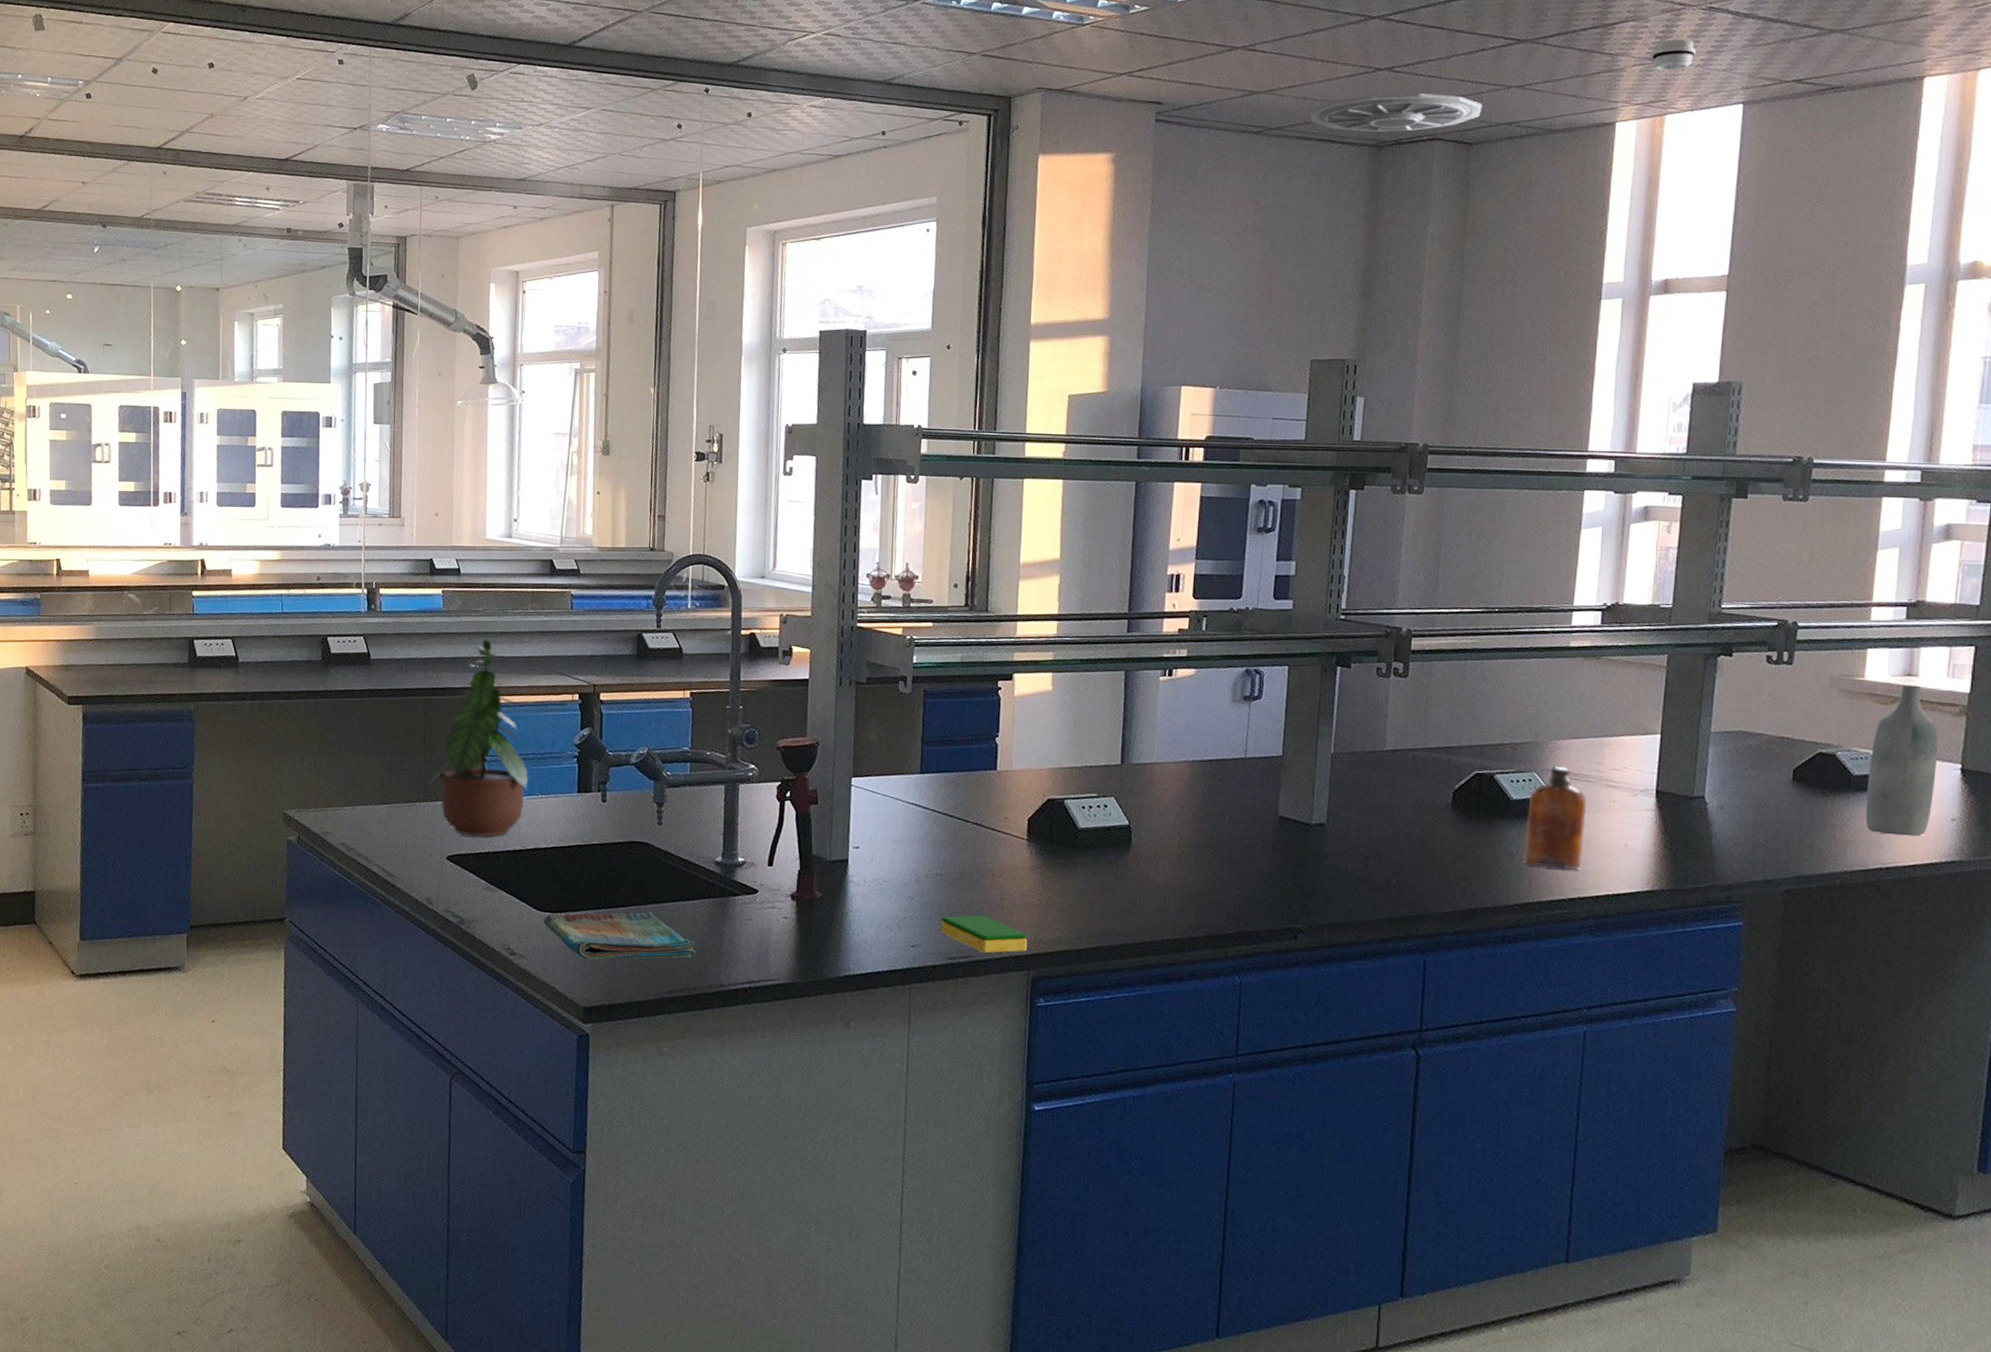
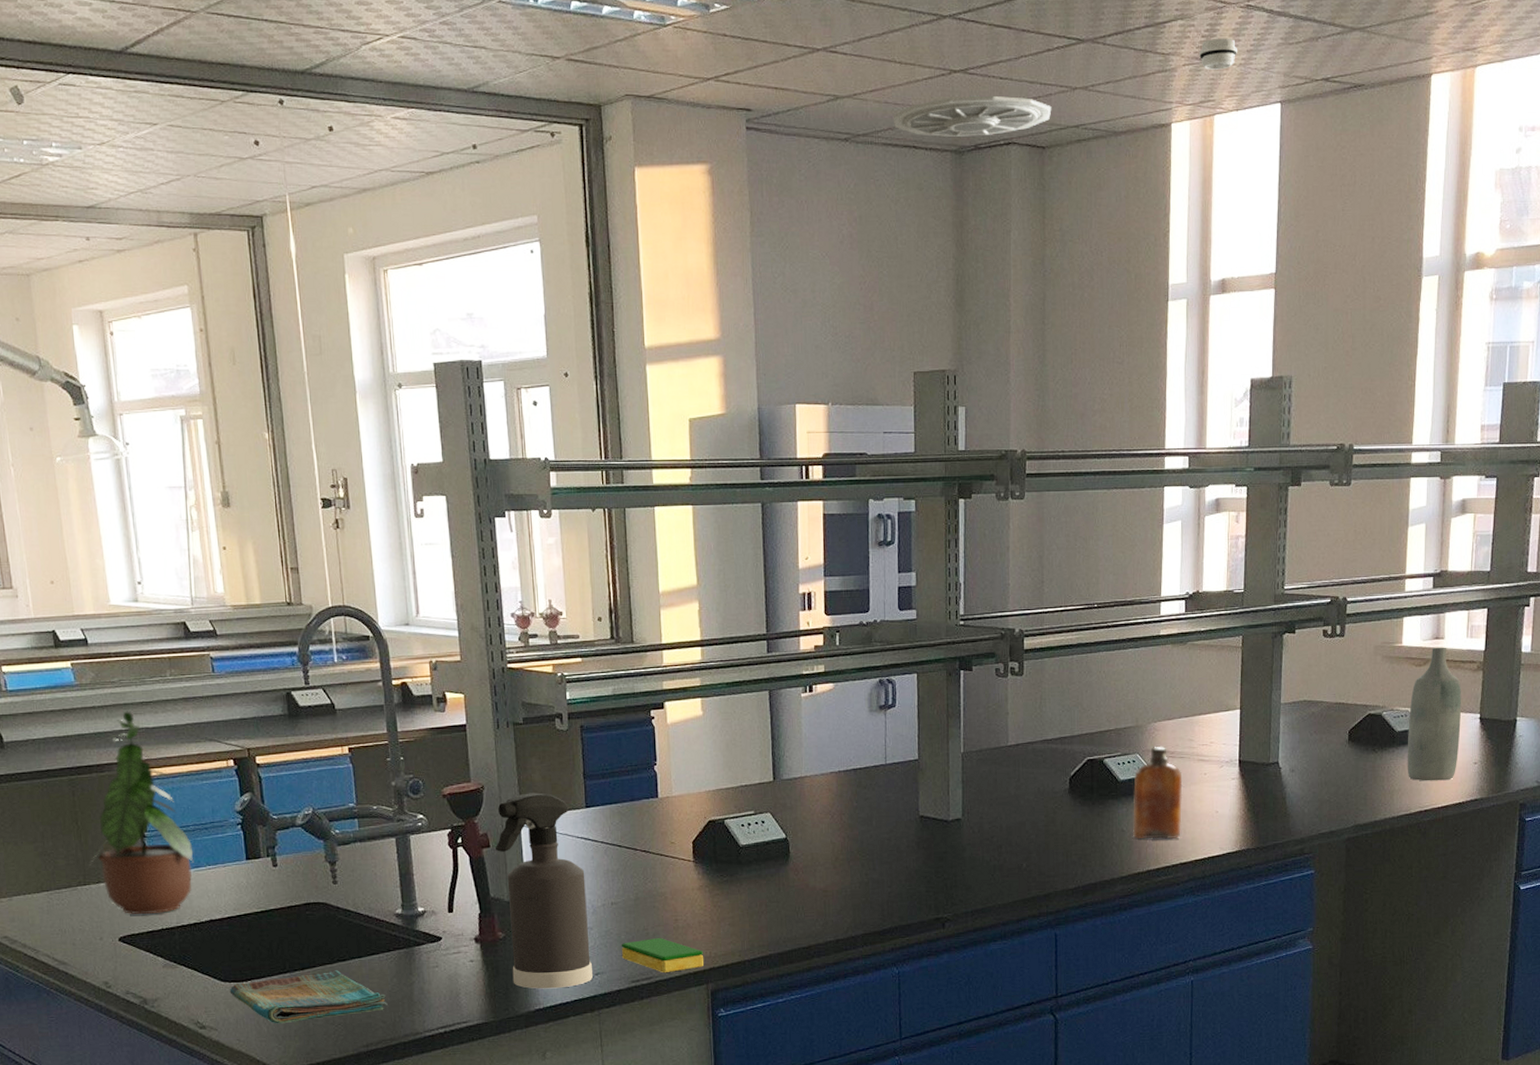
spray bottle: none [822,753,912,957] -> present [495,793,593,989]

